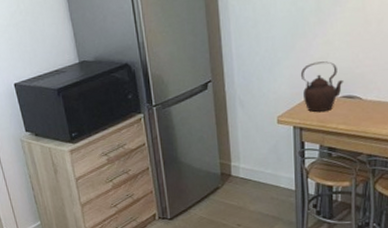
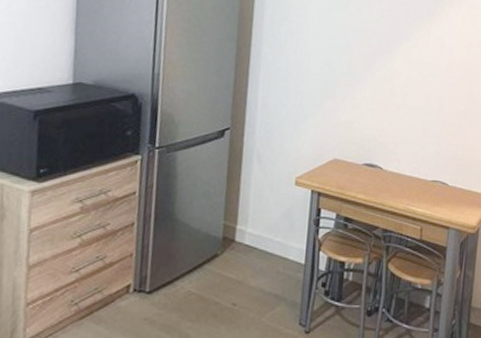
teapot: present [300,61,343,112] -> none [325,124,367,177]

